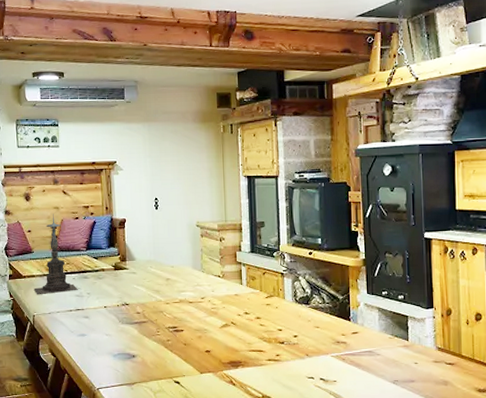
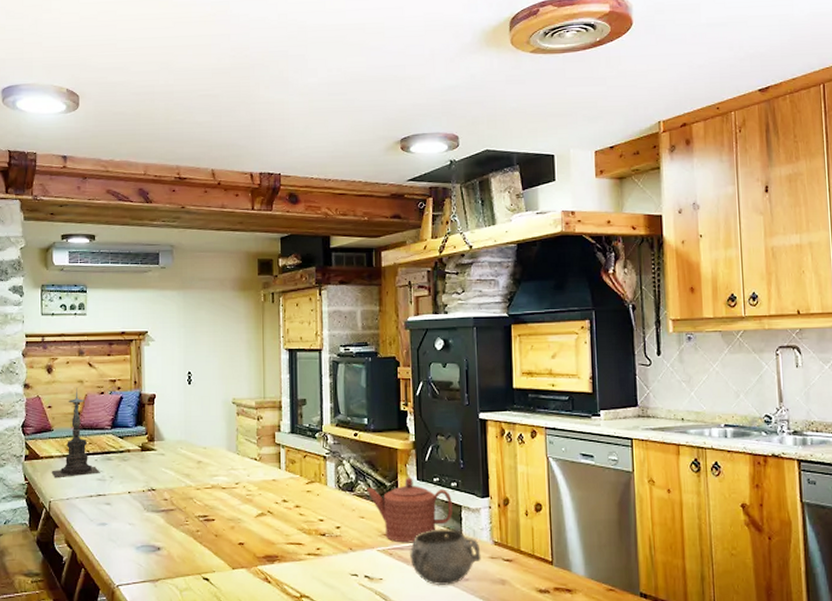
teapot: none [321,291,400,350] -> present [366,477,453,543]
decorative bowl: none [360,336,426,387] -> present [409,529,481,586]

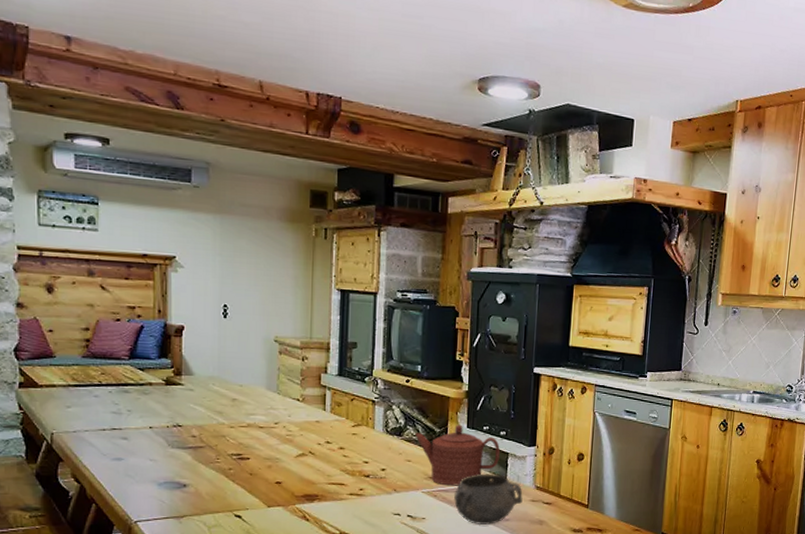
candle holder: present [51,387,100,479] -> none [53,311,115,409]

